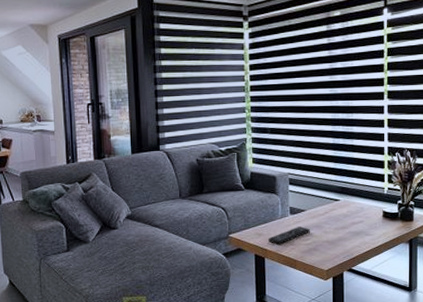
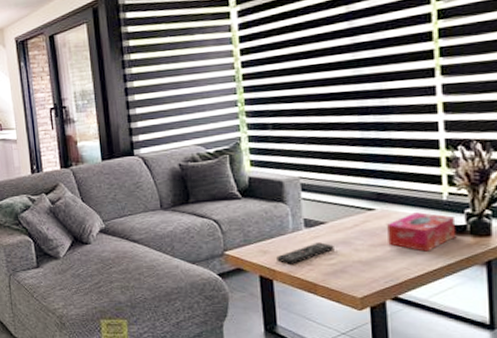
tissue box: none [347,203,392,233] -> present [387,212,457,252]

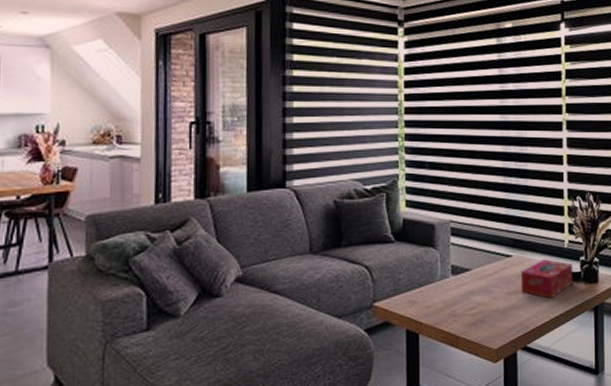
remote control: present [277,242,334,265] -> none [424,291,476,316]

